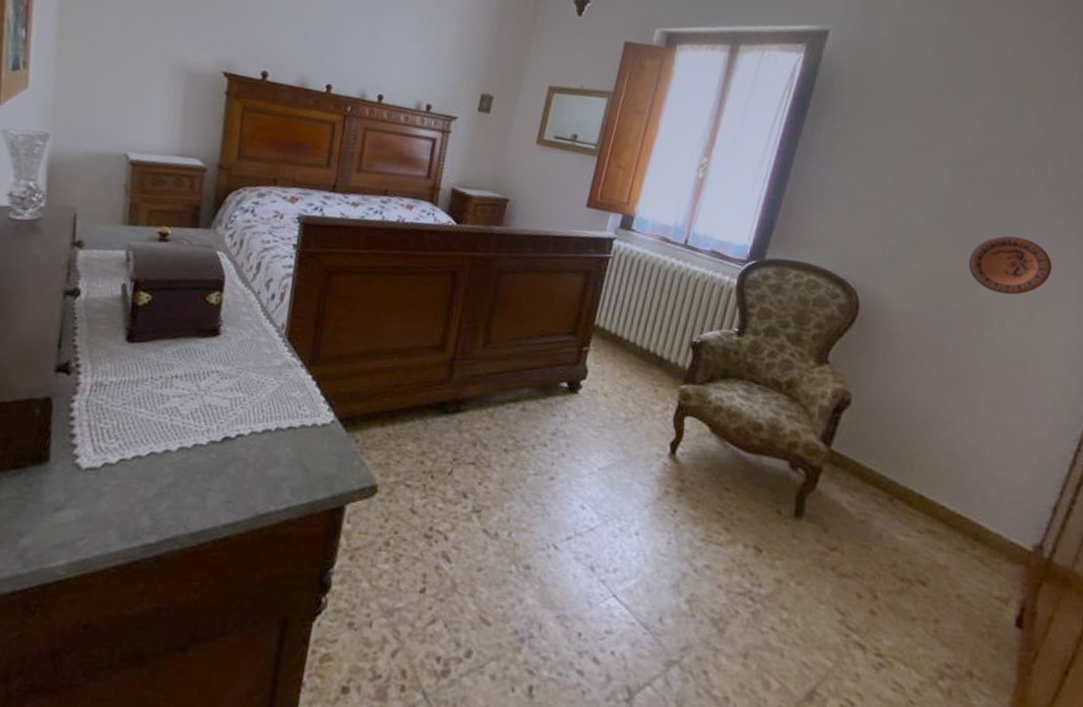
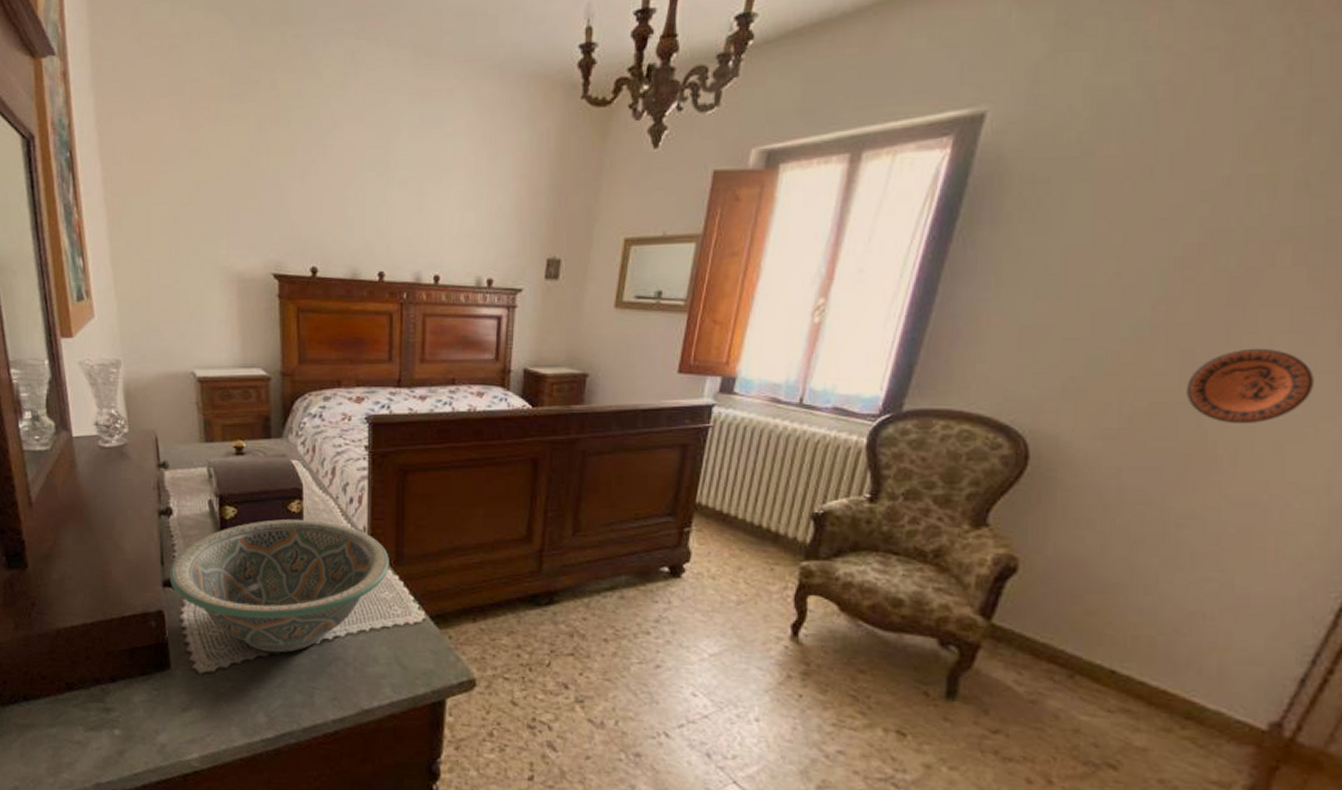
decorative bowl: none [64,310,305,450] -> present [169,519,389,653]

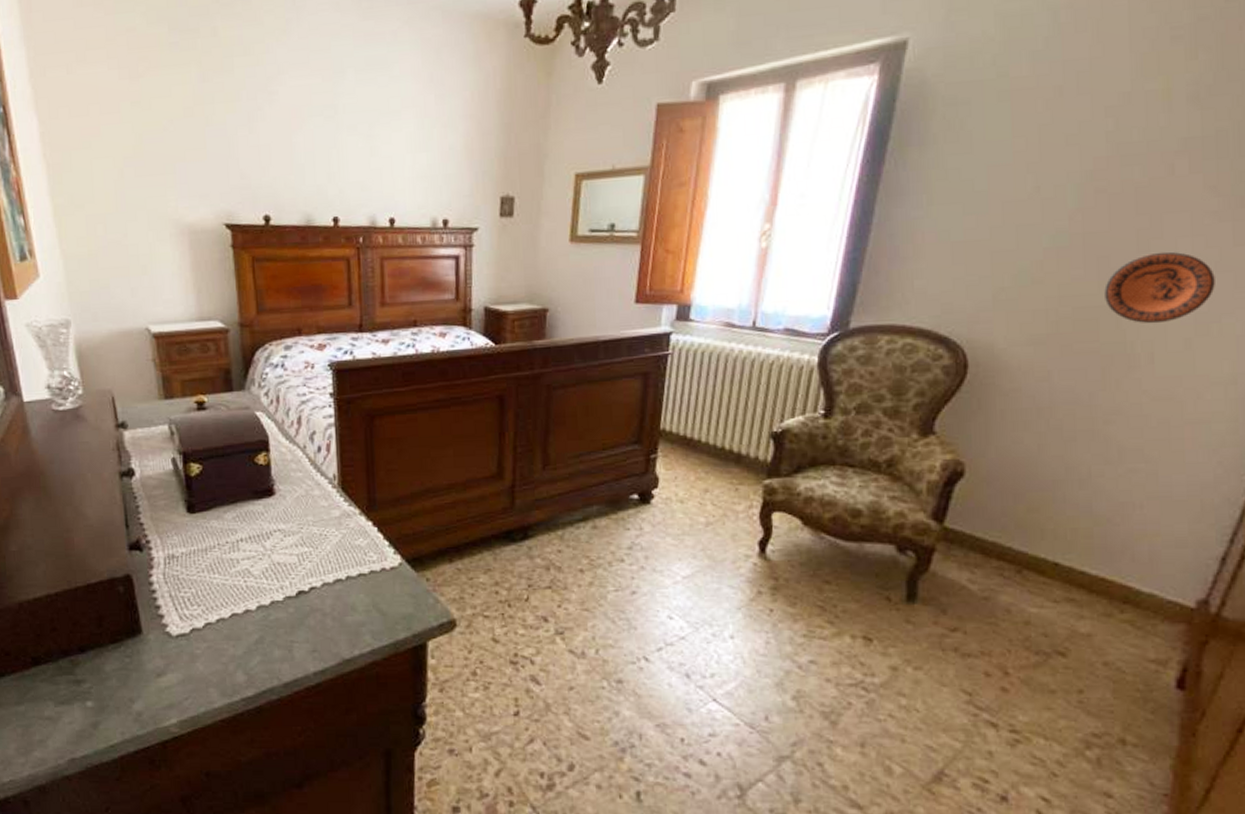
decorative bowl: present [169,519,389,653] -> none [135,471,362,609]

